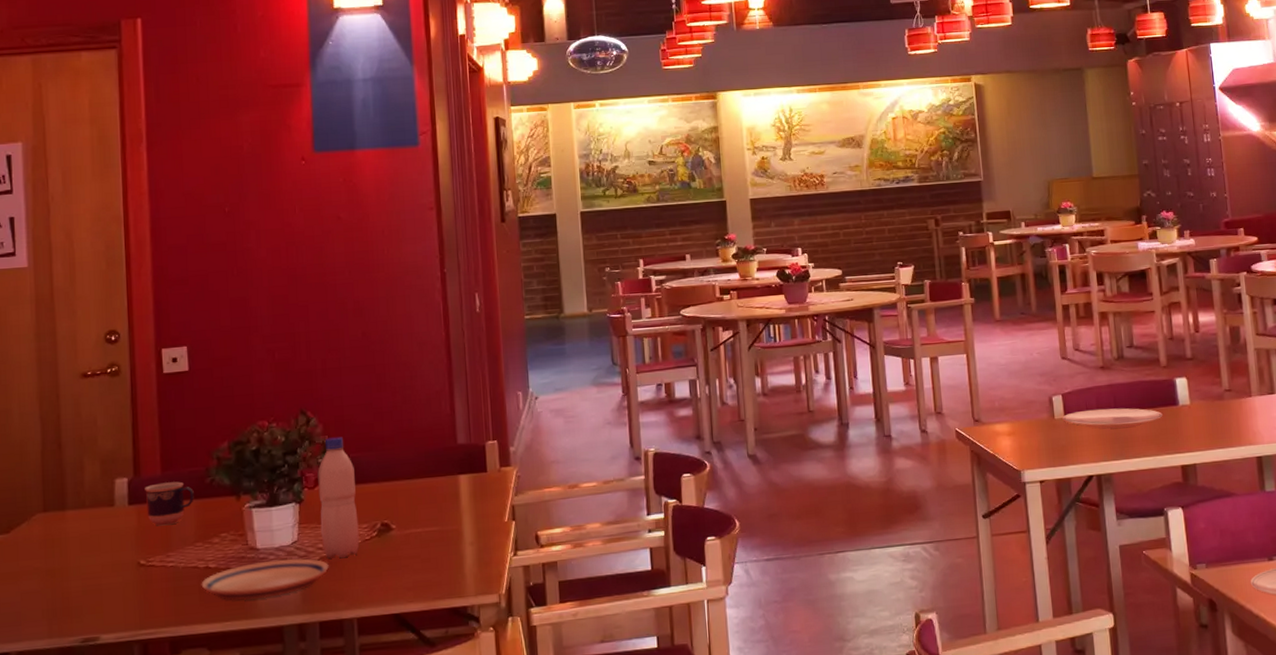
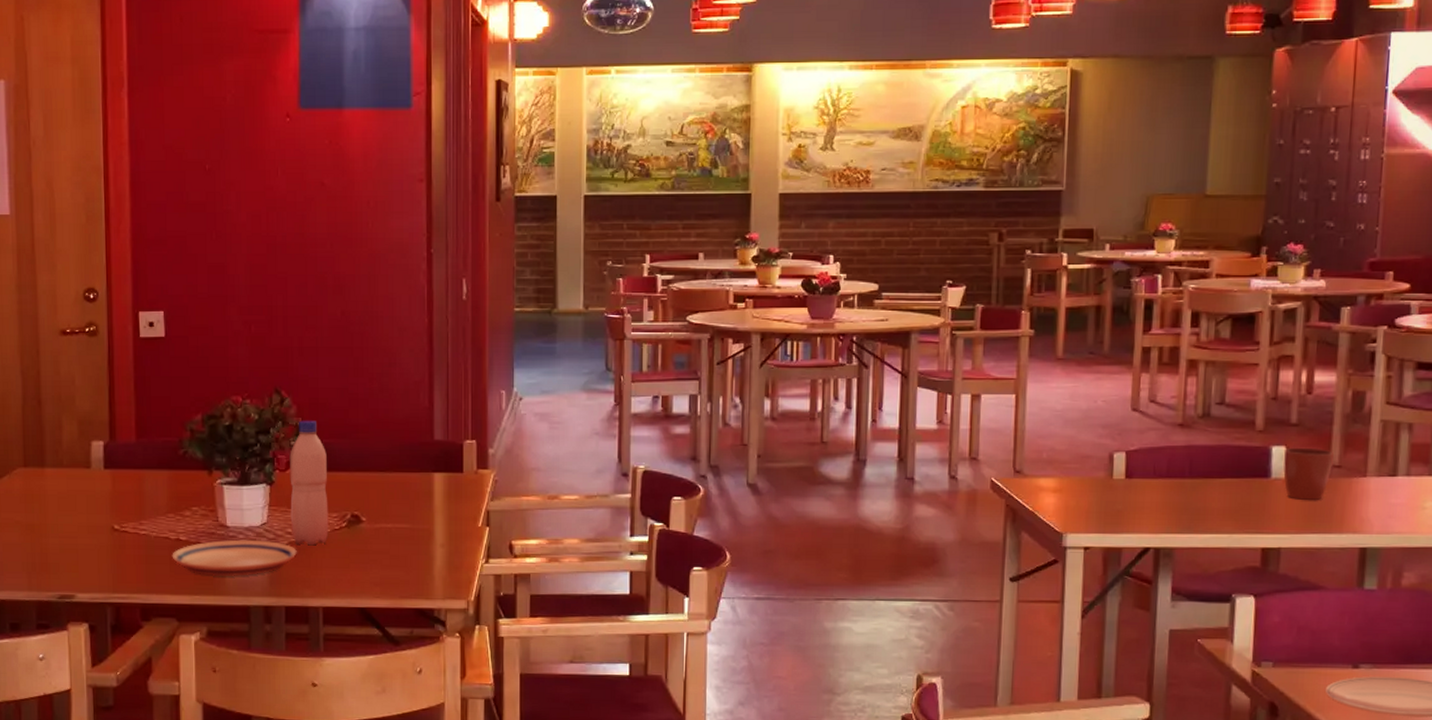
cup: present [145,481,194,526] -> none [120,450,167,493]
plate: present [1062,408,1163,429] -> none [1122,472,1248,497]
cup: none [1186,377,1224,422] -> present [1283,447,1334,501]

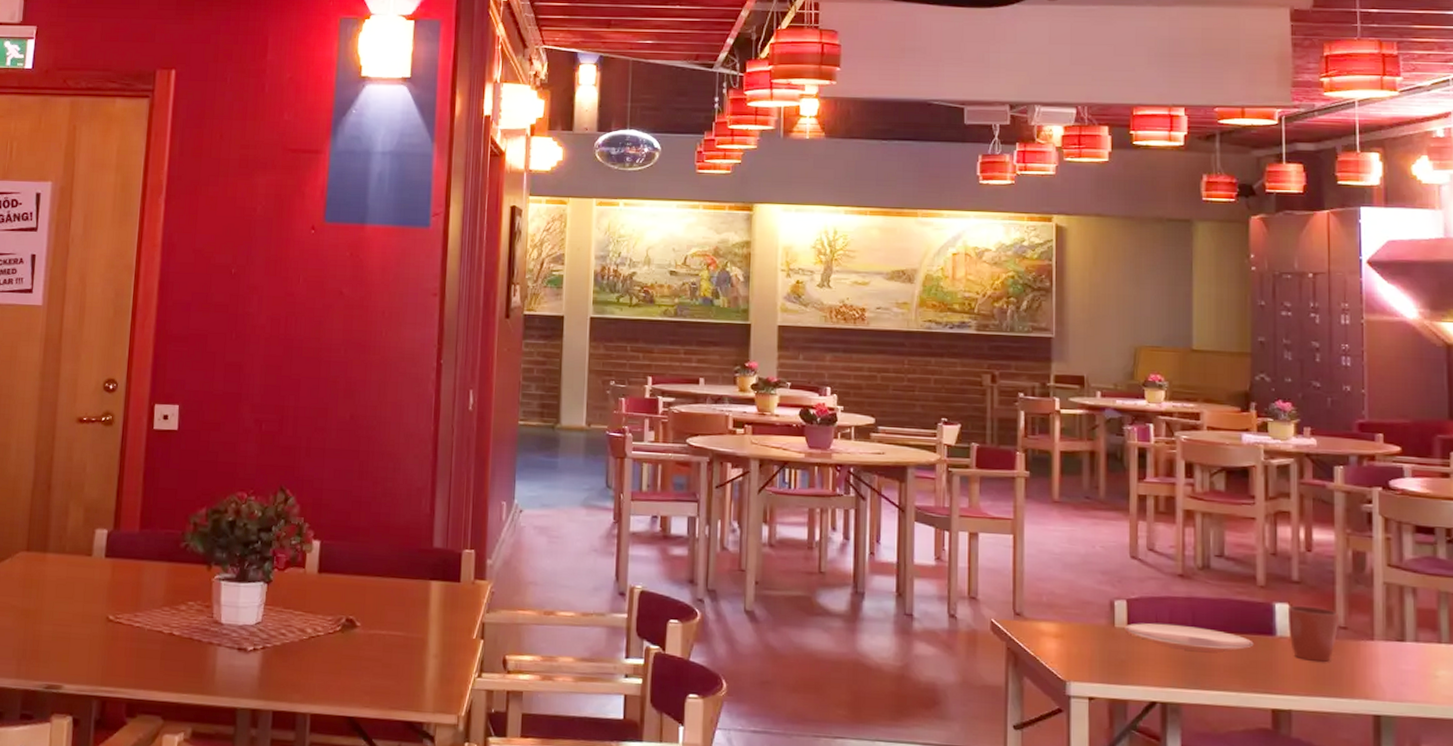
plate: present [172,539,297,576] -> none [163,637,289,676]
water bottle: present [289,419,329,546] -> none [285,519,326,649]
plate: none [1122,472,1248,497] -> present [1125,623,1254,652]

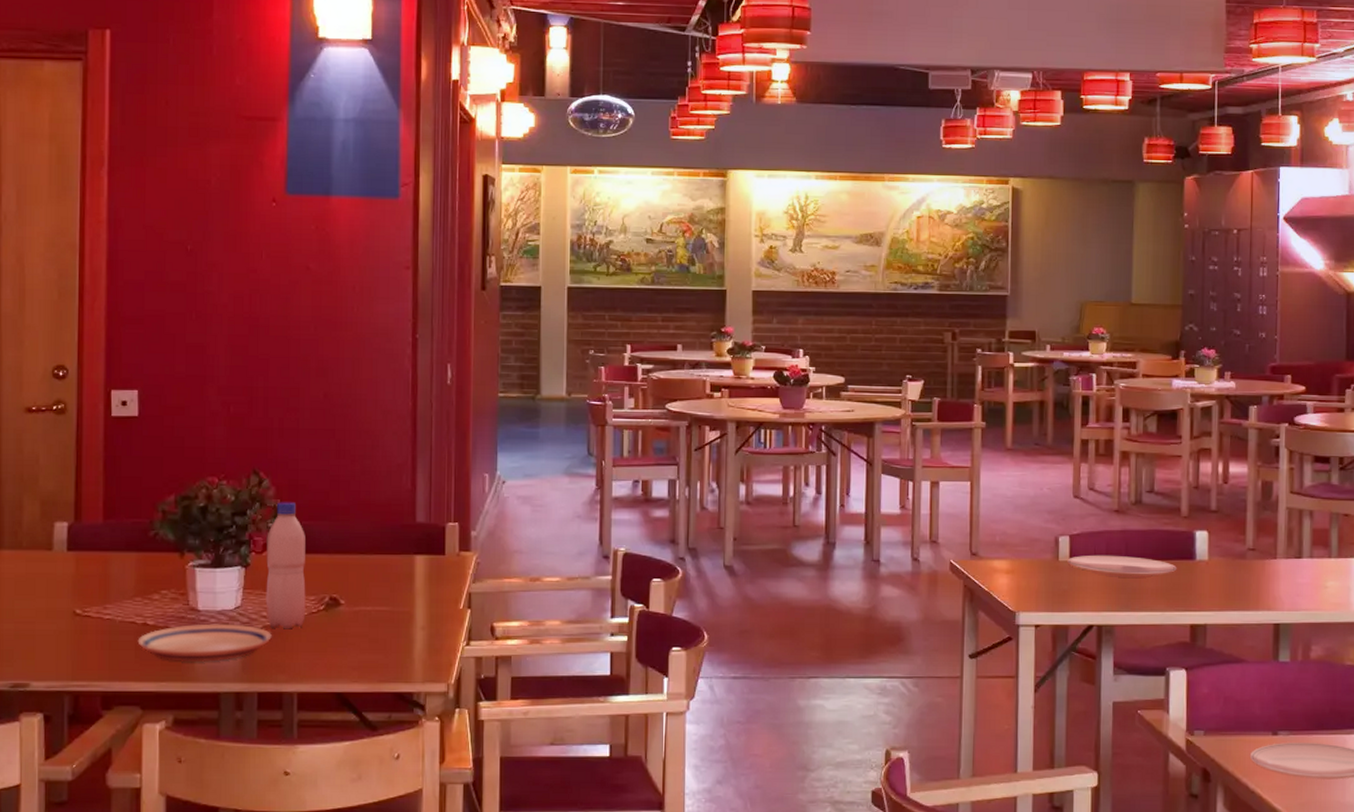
plate: none [163,637,289,676] -> present [137,623,272,662]
water bottle: none [285,519,326,649] -> present [266,501,306,629]
cup: present [1288,605,1338,663] -> none [1206,532,1248,581]

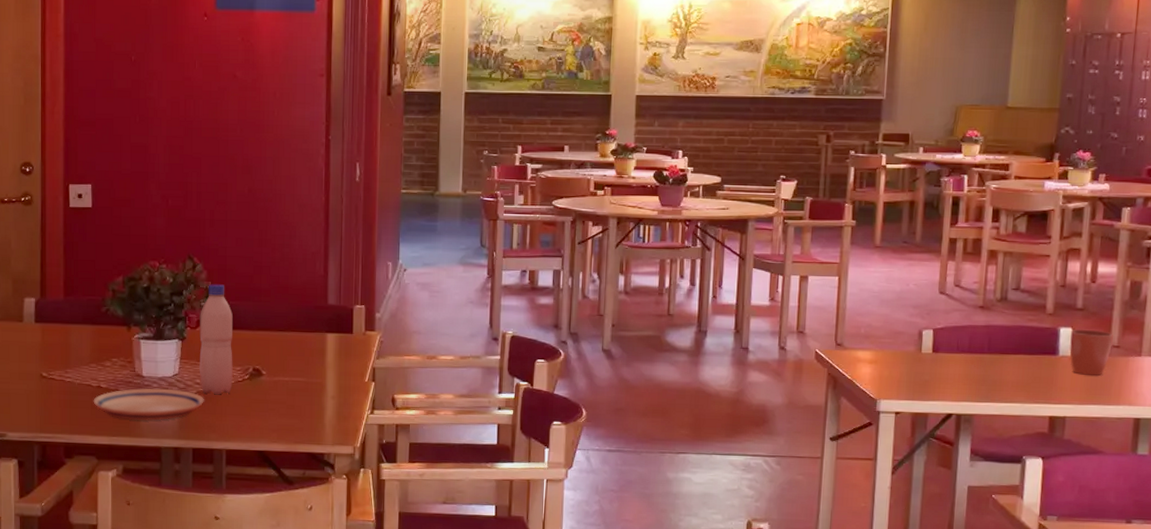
plate: present [1067,555,1177,578] -> none [930,348,1039,371]
cup: none [1206,532,1248,581] -> present [1069,329,1113,376]

